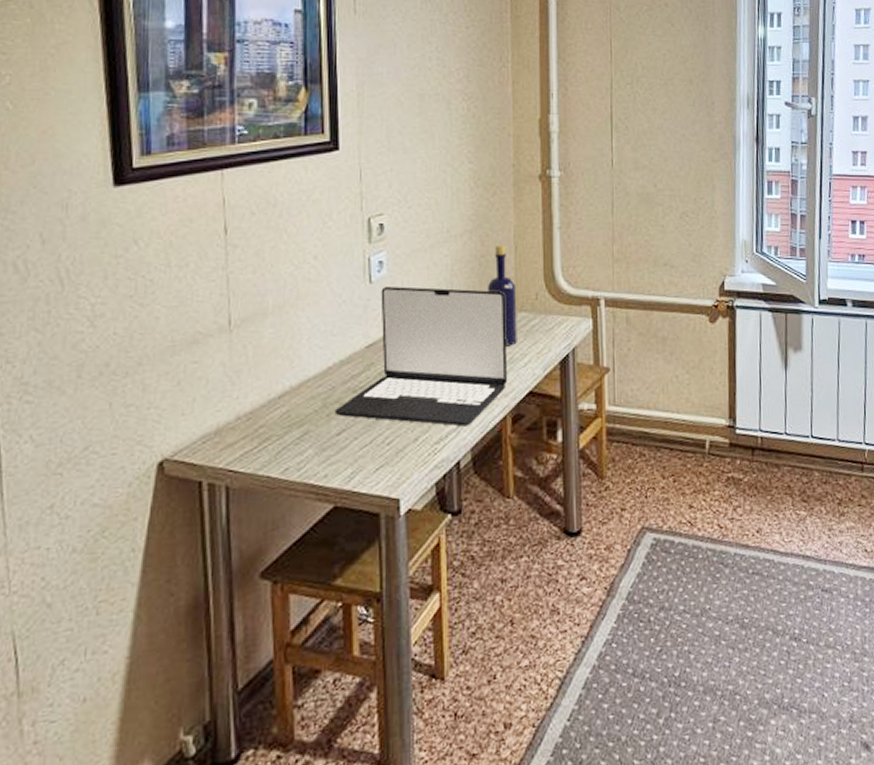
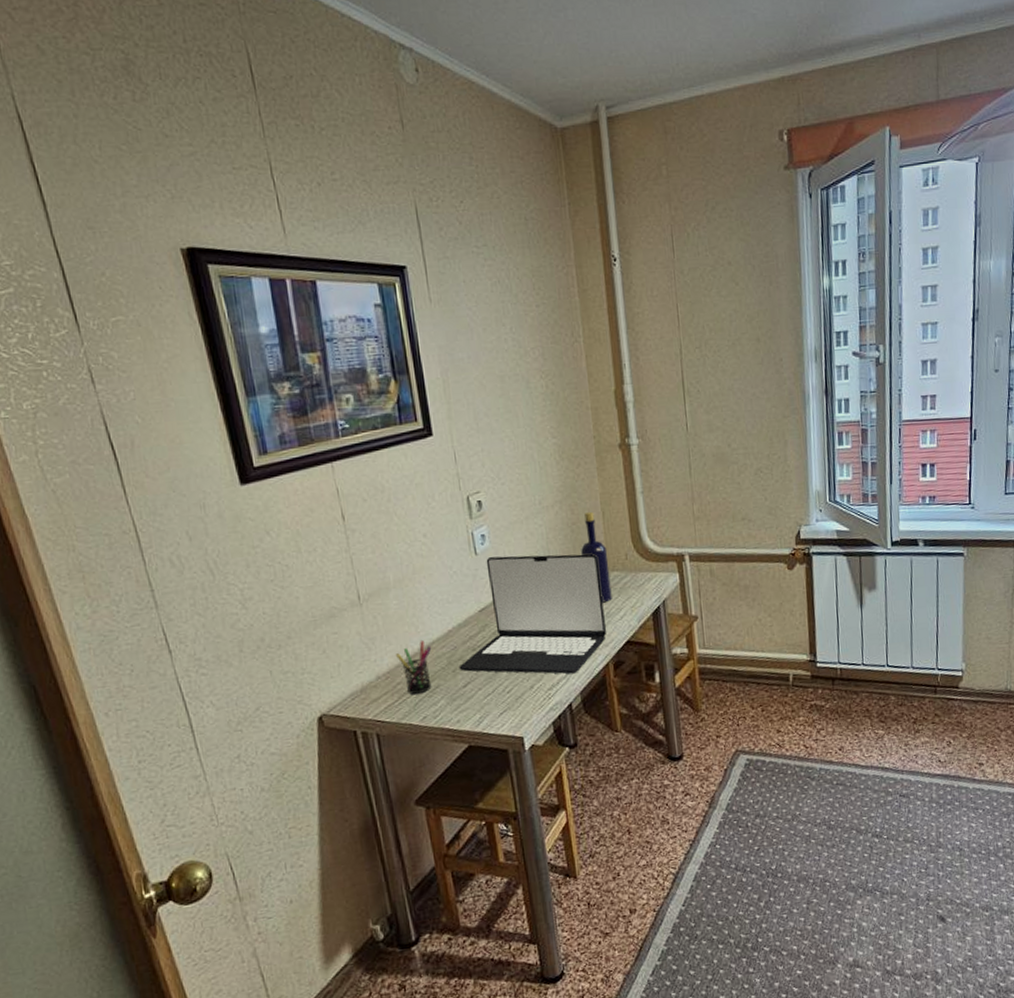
pen holder: none [262,377,306,442] -> present [395,641,432,695]

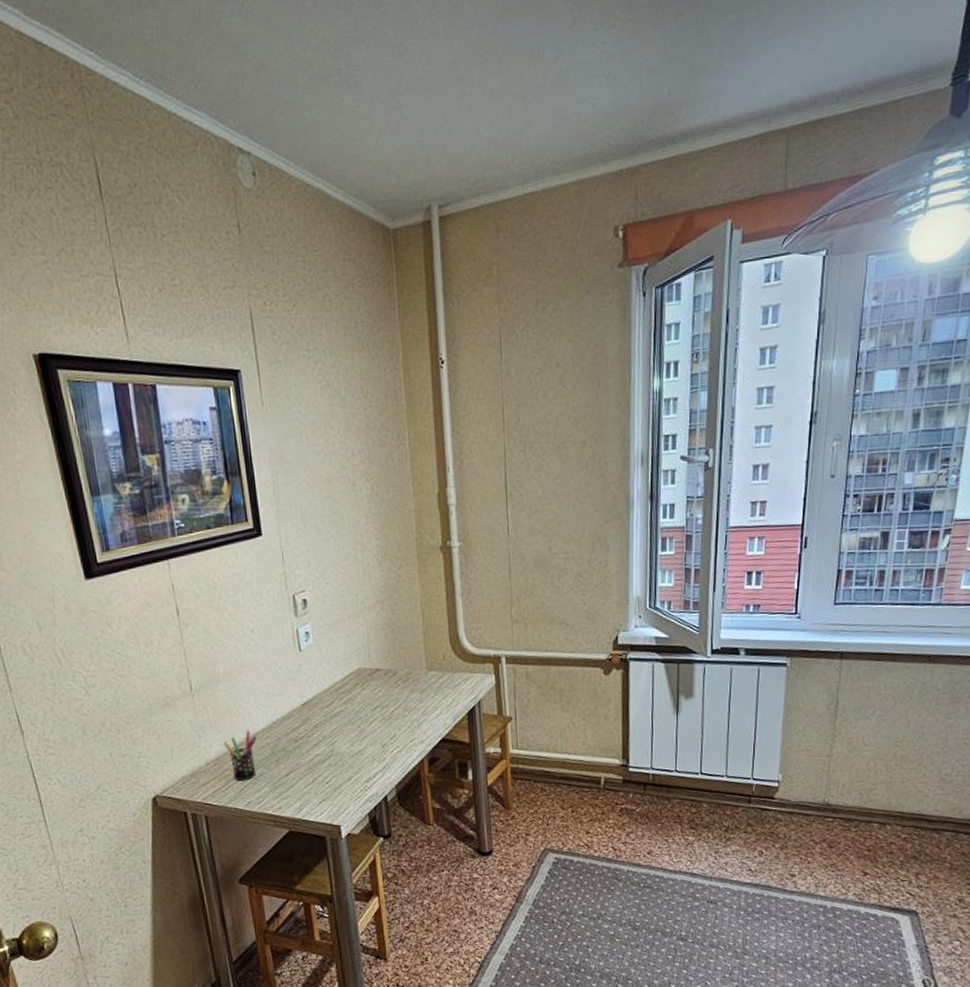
laptop: present [459,554,607,674] -> none [281,653,423,768]
bottle: present [579,511,612,603] -> none [399,612,429,701]

